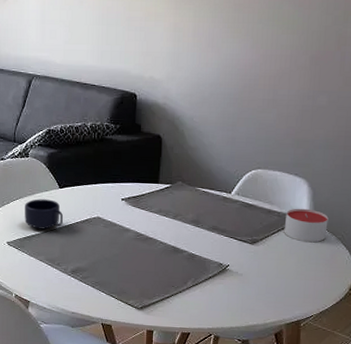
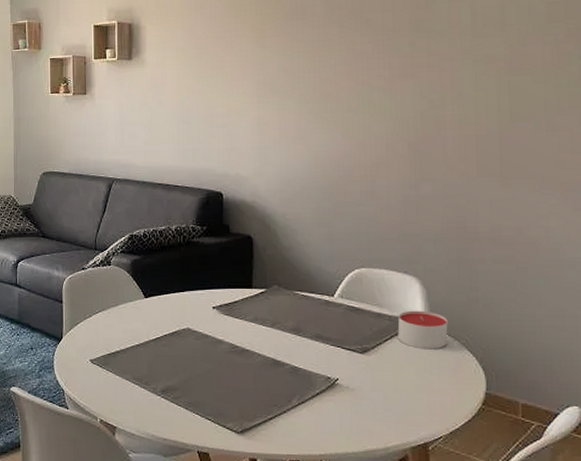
mug: present [25,199,63,229] -> none [108,310,150,344]

